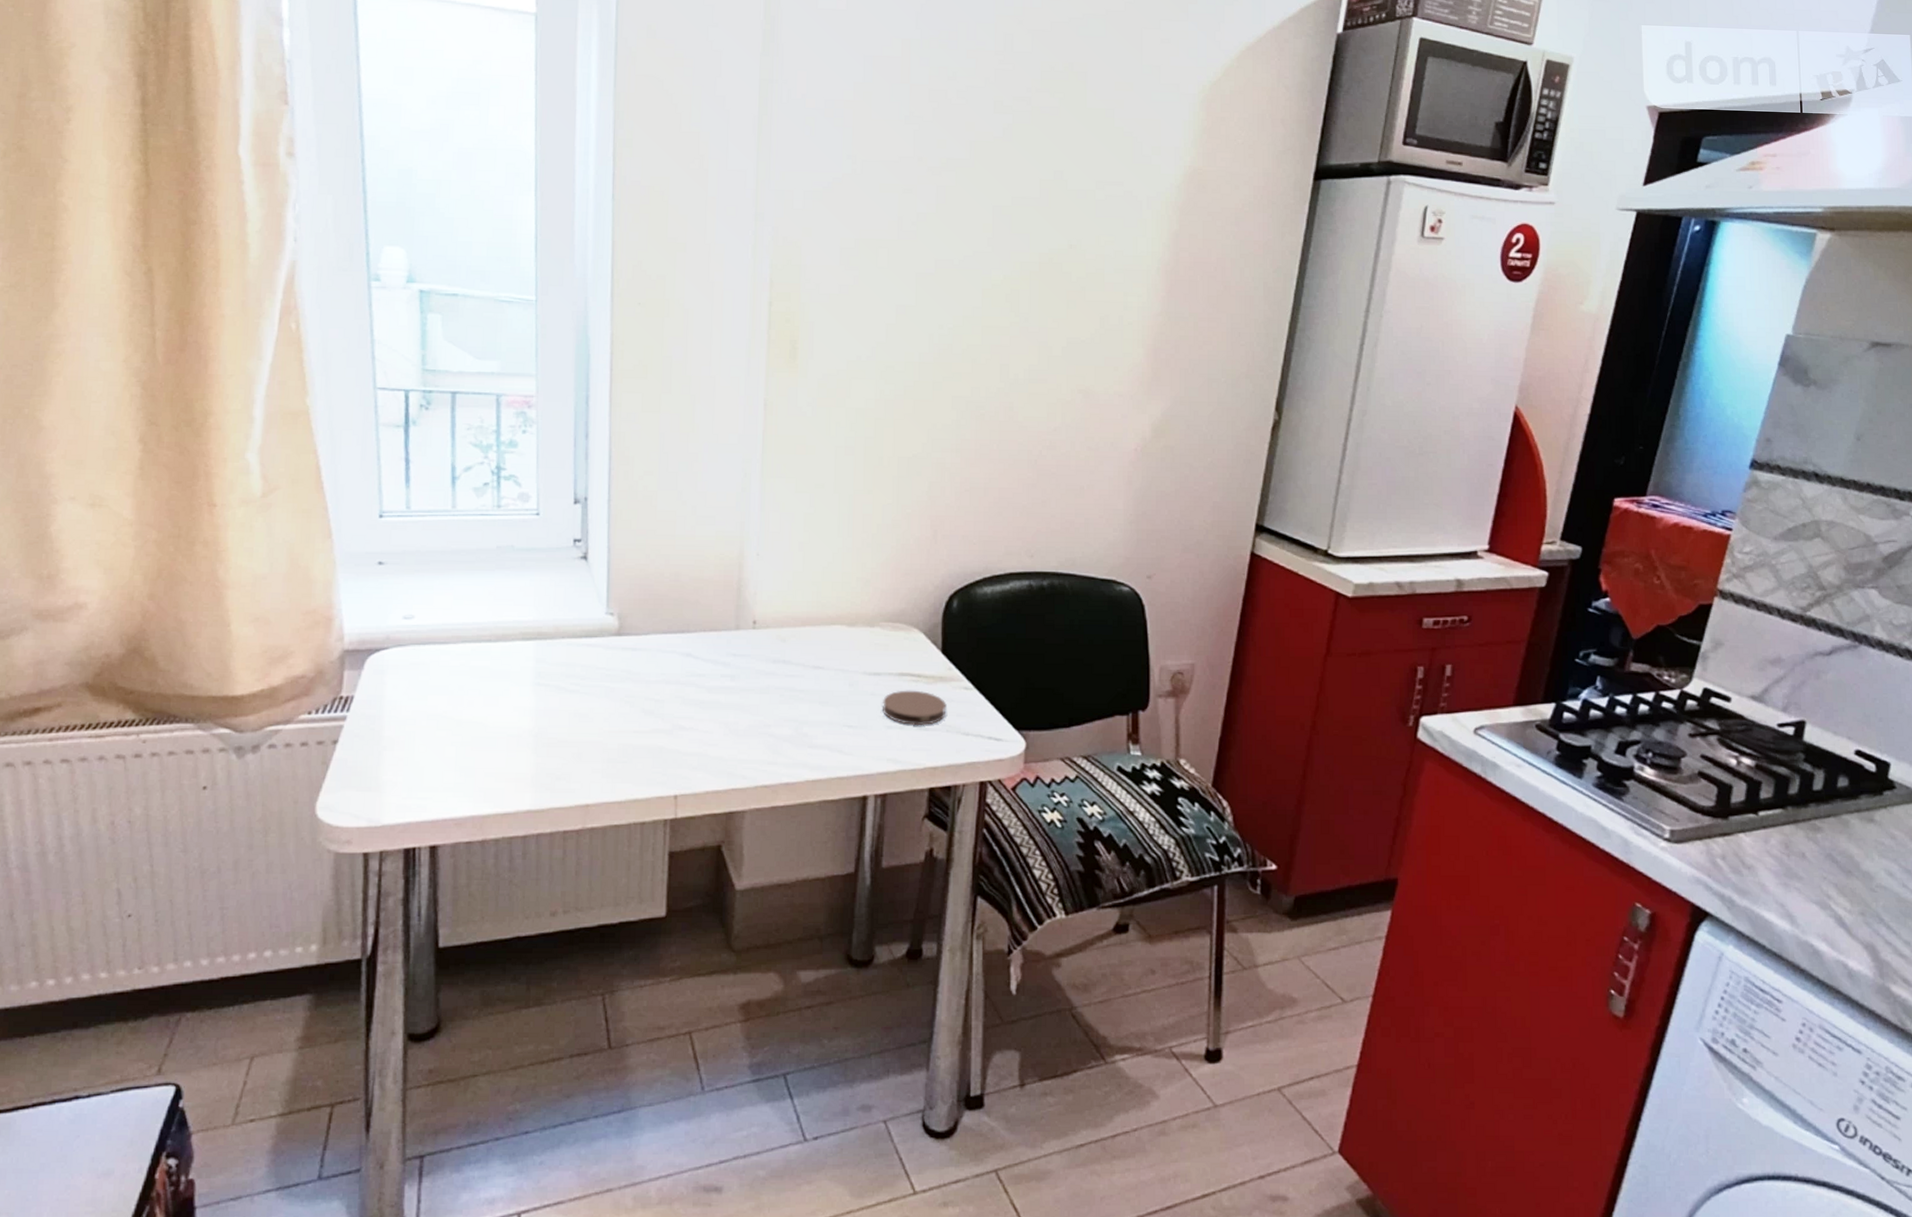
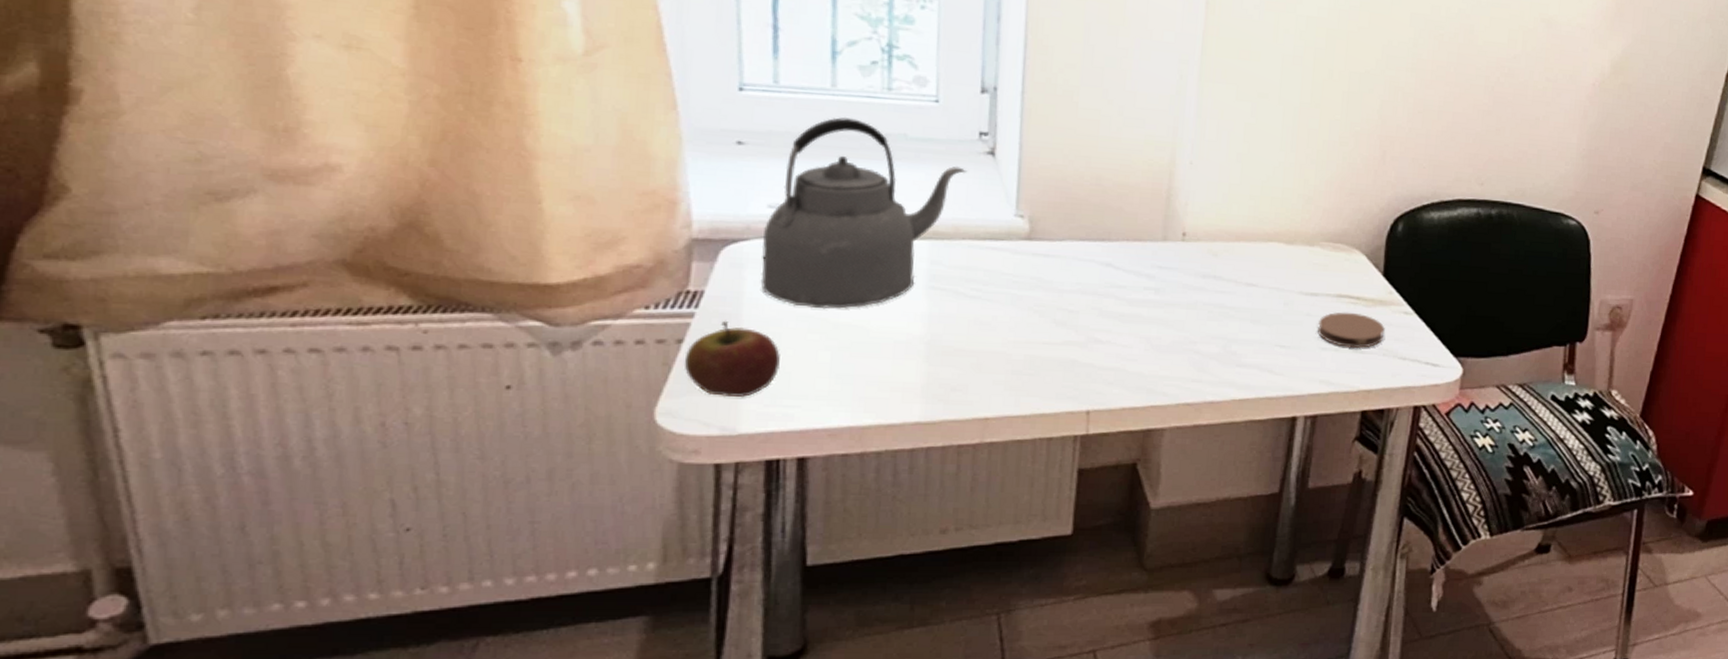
apple: none [338,721,415,792] -> present [684,320,780,398]
kettle: none [398,533,565,708] -> present [760,116,968,309]

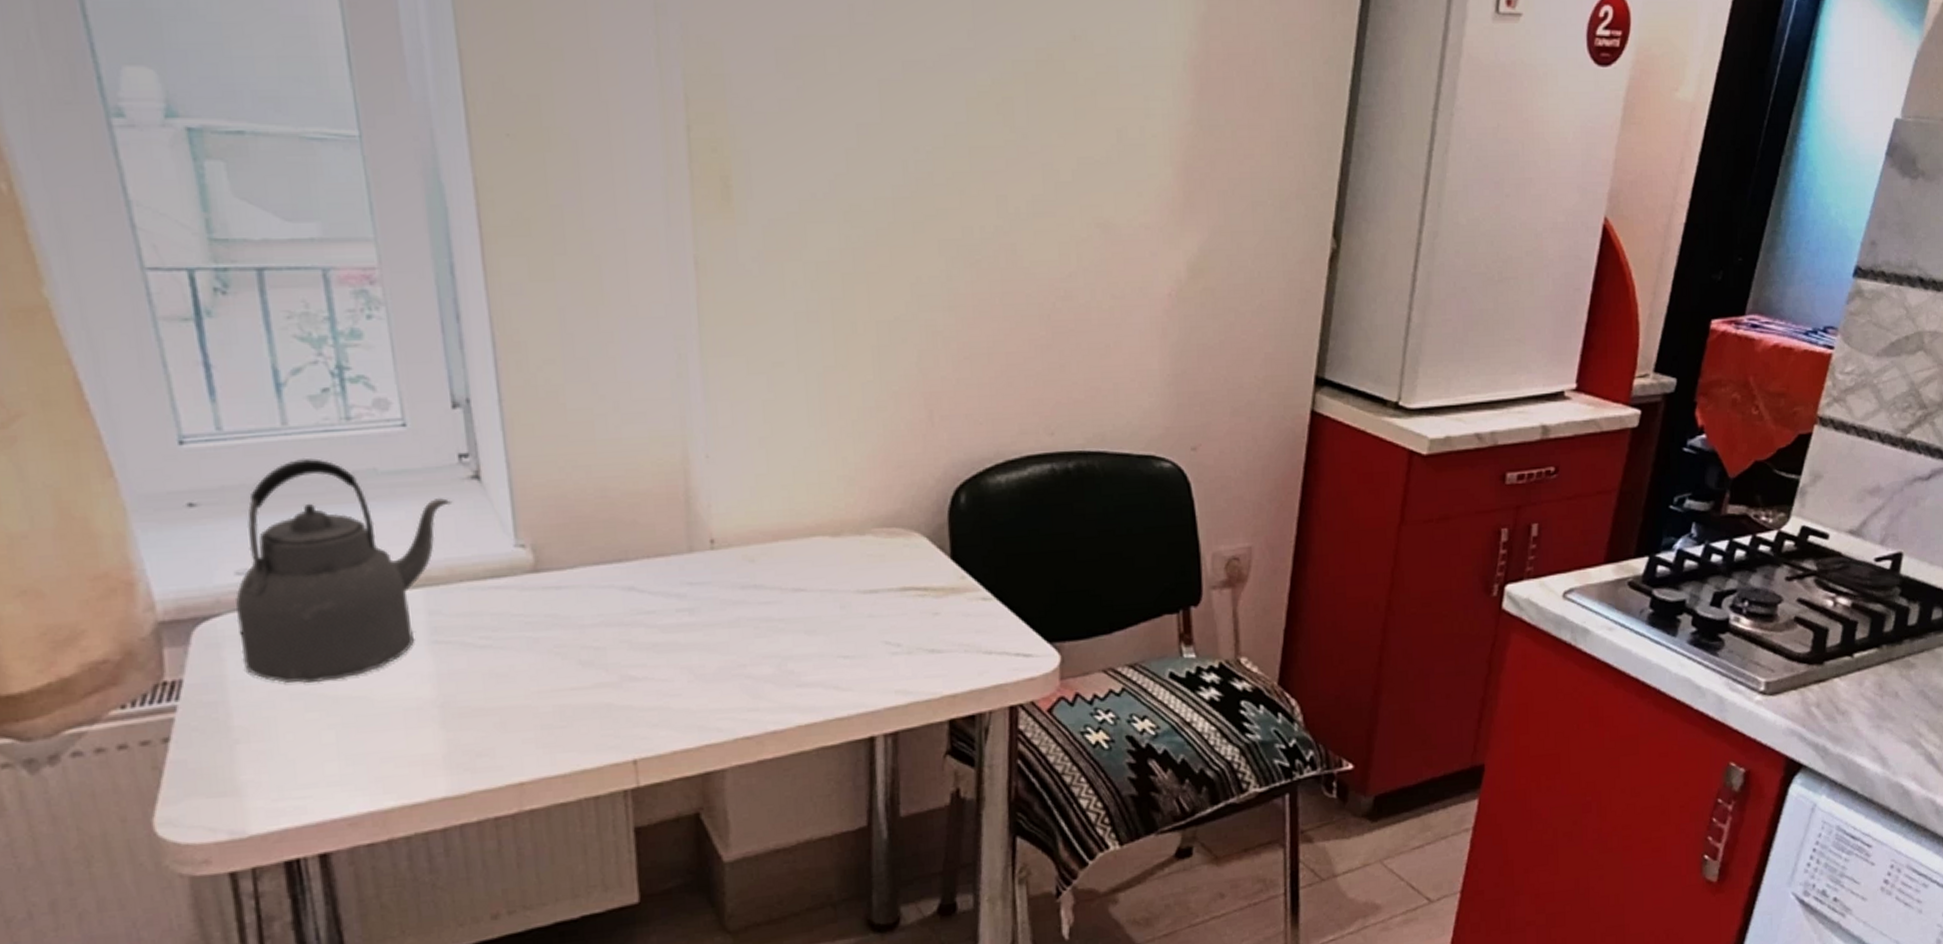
apple: present [684,320,780,398] -> none [174,709,281,797]
coaster: present [1318,312,1385,349] -> none [883,606,962,649]

